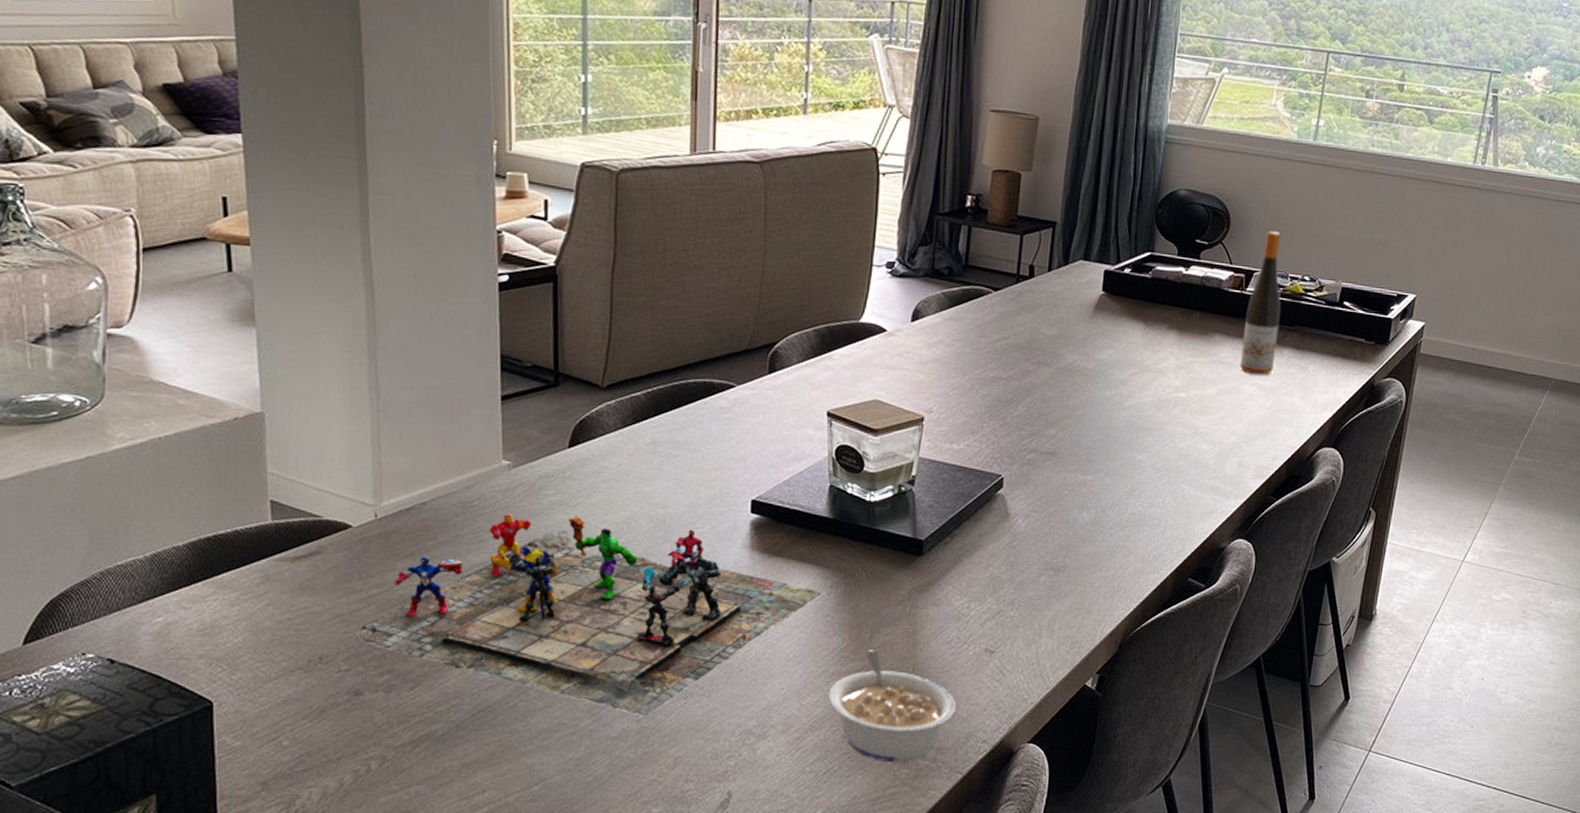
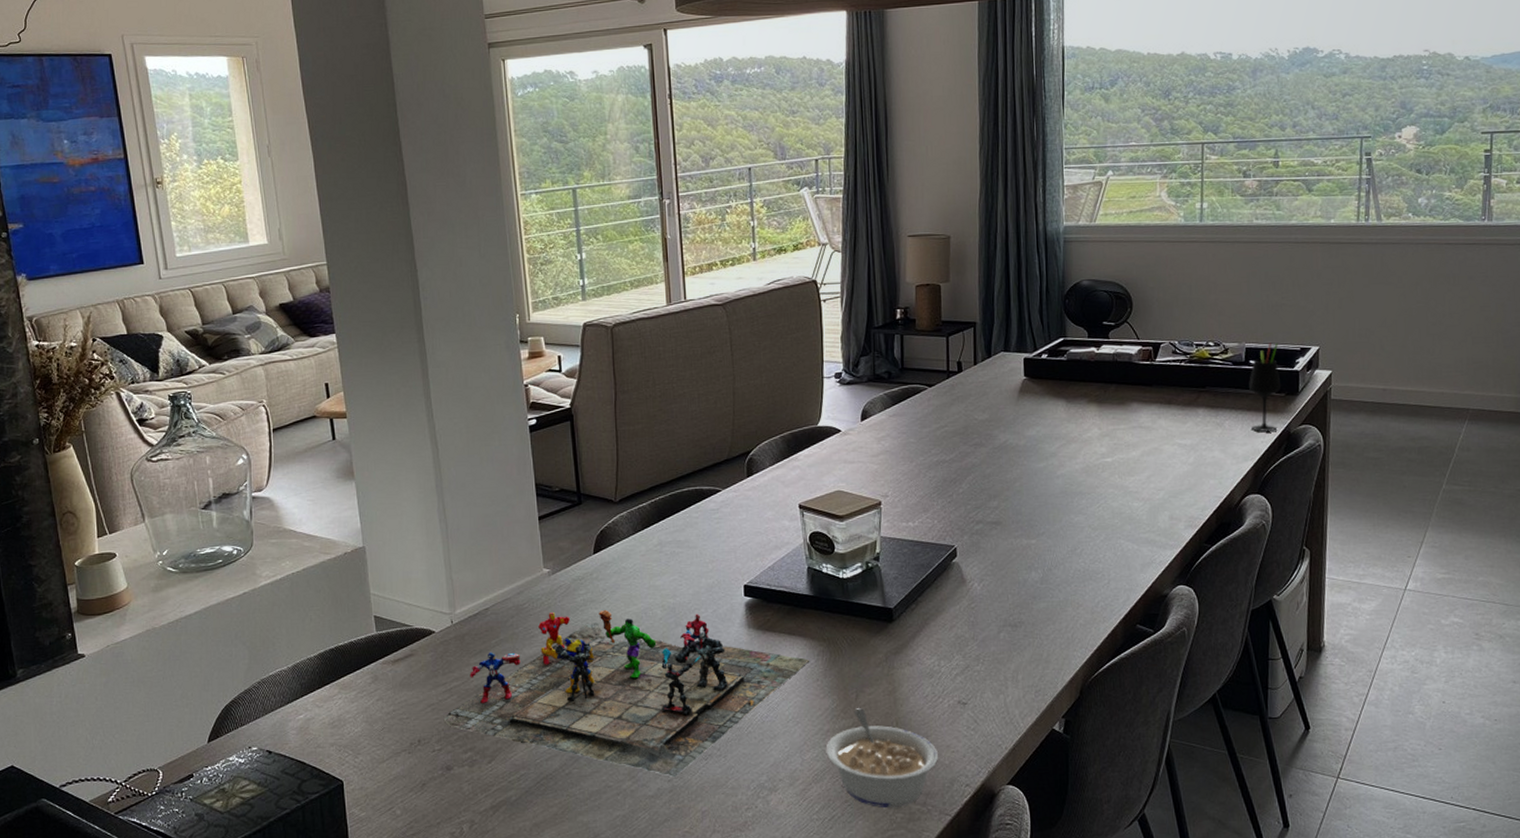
wine bottle: present [1239,231,1281,375] -> none [1158,306,1191,435]
wine glass: none [1336,285,1375,381] -> present [1249,342,1280,432]

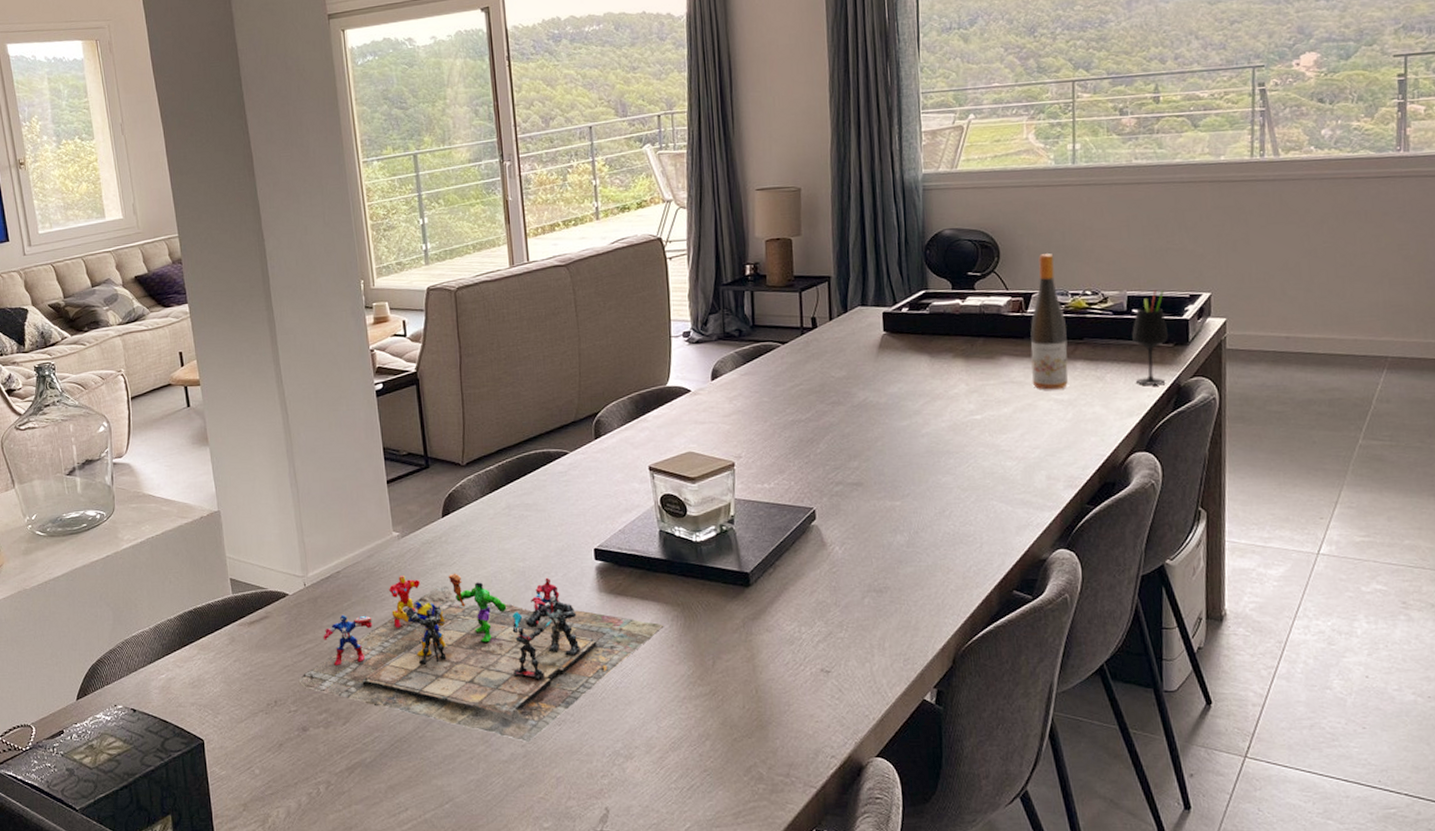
legume: present [825,708,938,808] -> none [682,675,801,779]
wine bottle: none [1158,306,1191,435] -> present [1030,253,1068,390]

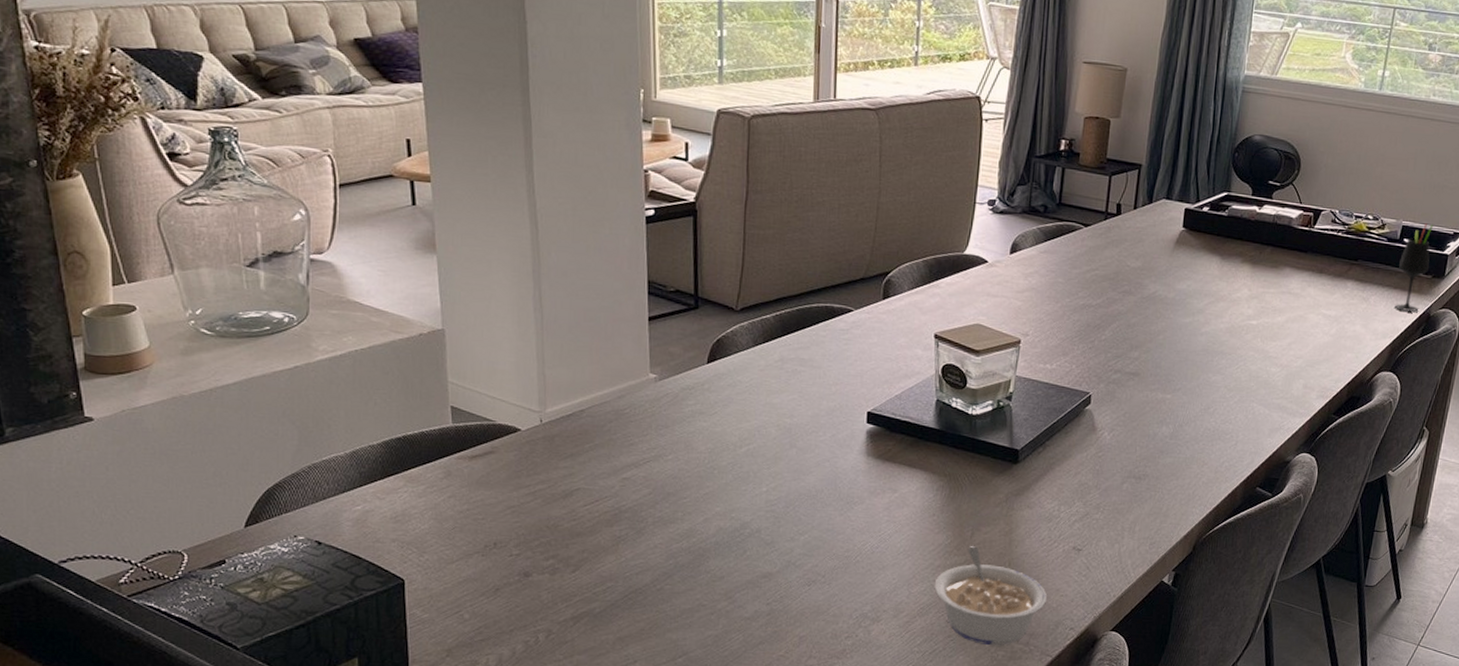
board game: present [298,573,664,743] -> none [524,421,928,601]
legume: none [682,675,801,779] -> present [934,546,1047,646]
wine bottle: present [1030,253,1068,390] -> none [1306,173,1347,305]

